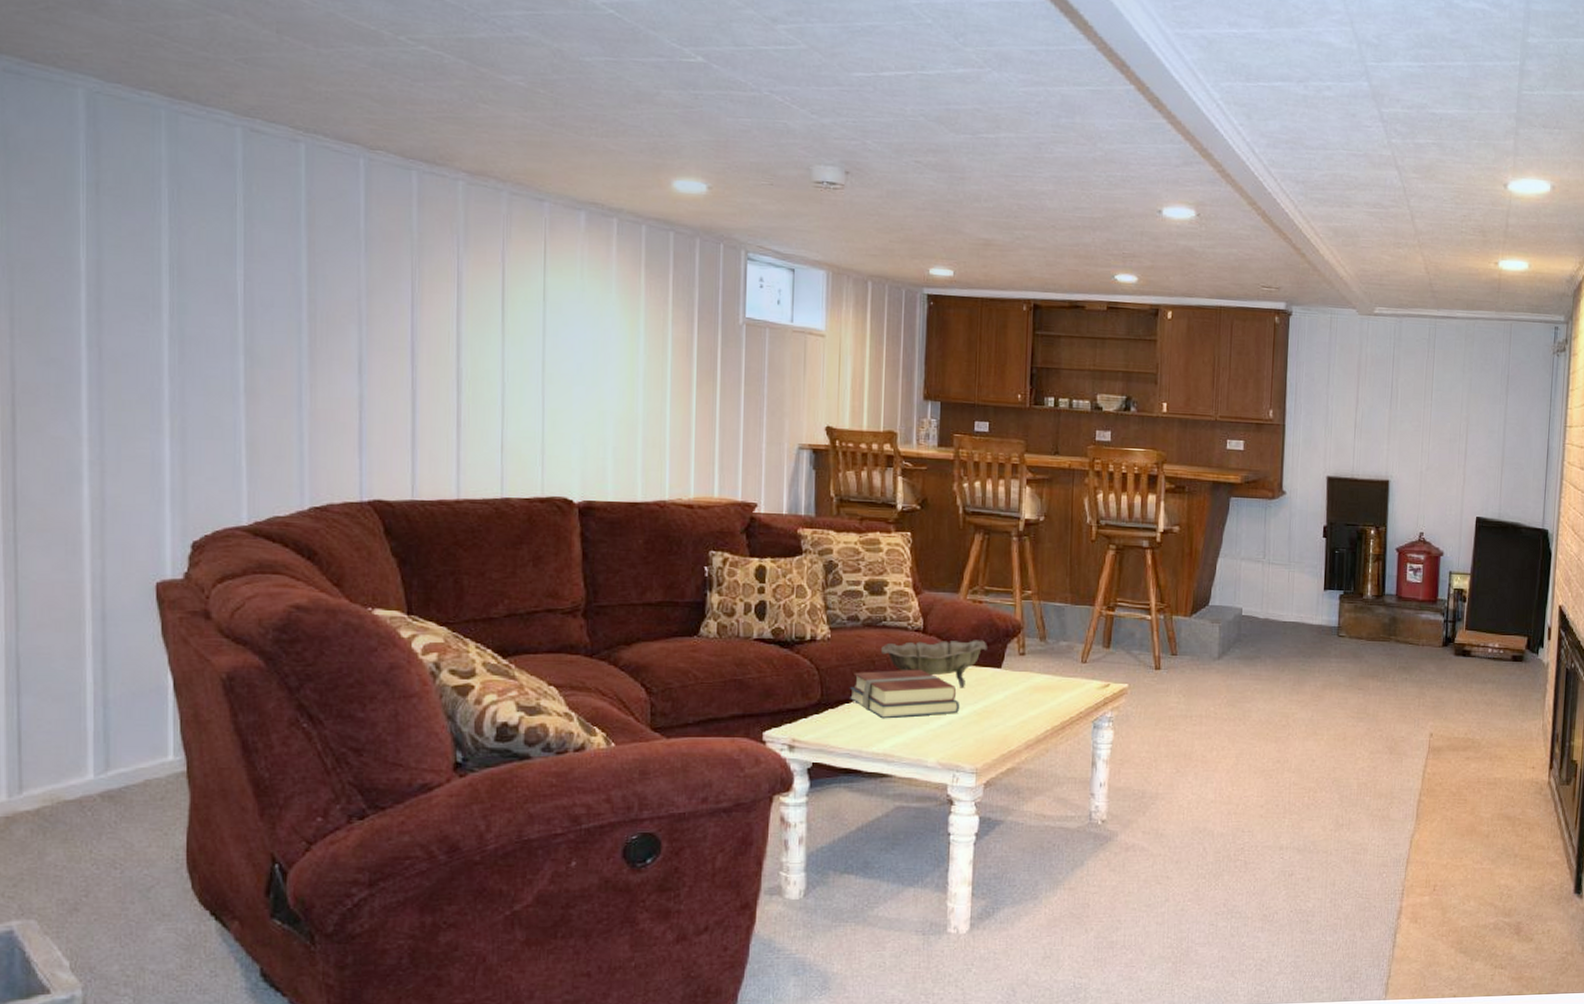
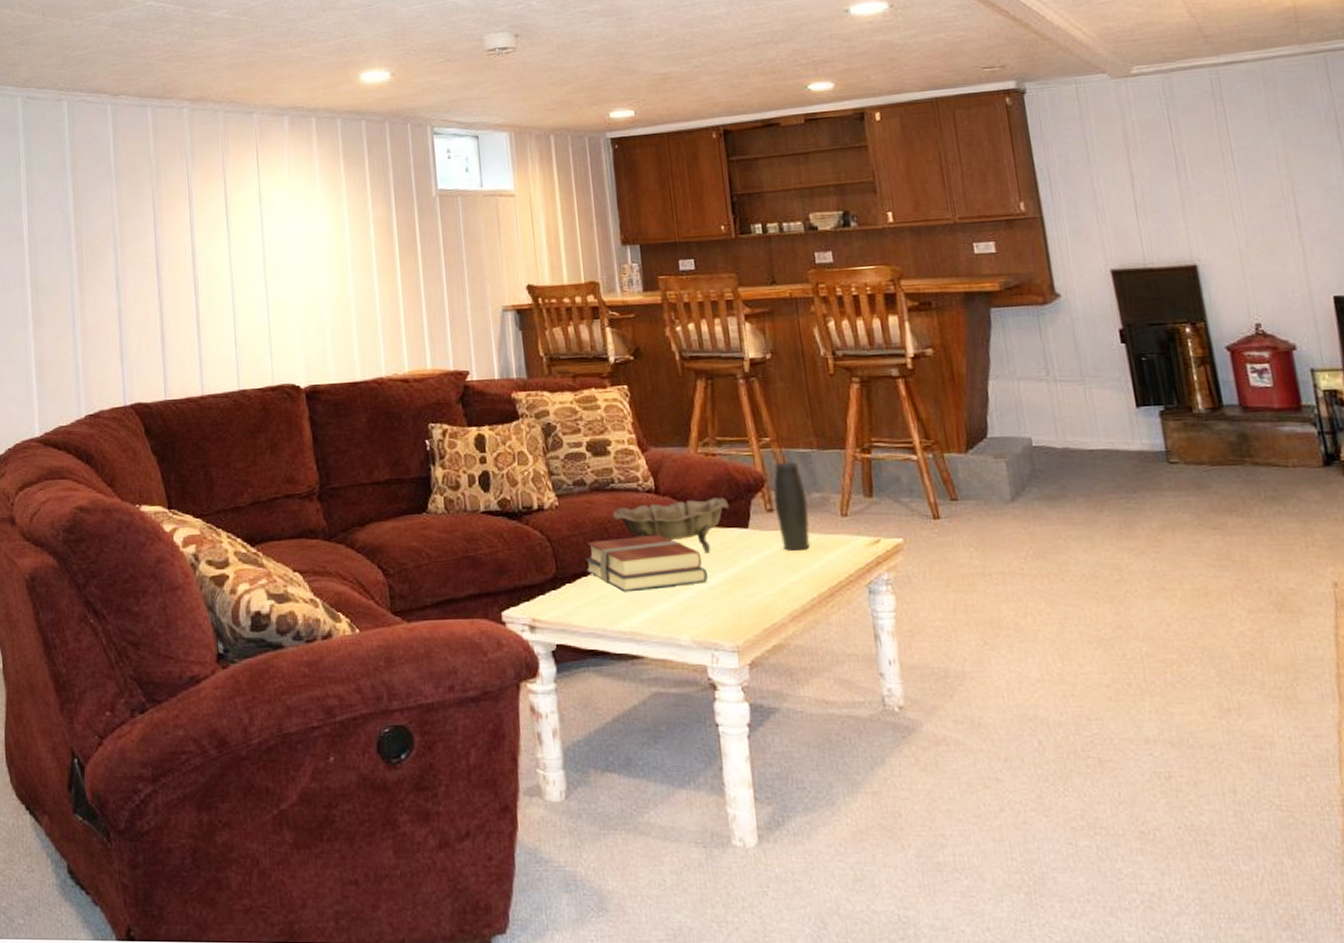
vase: none [1027,613,1055,691] -> present [773,461,810,552]

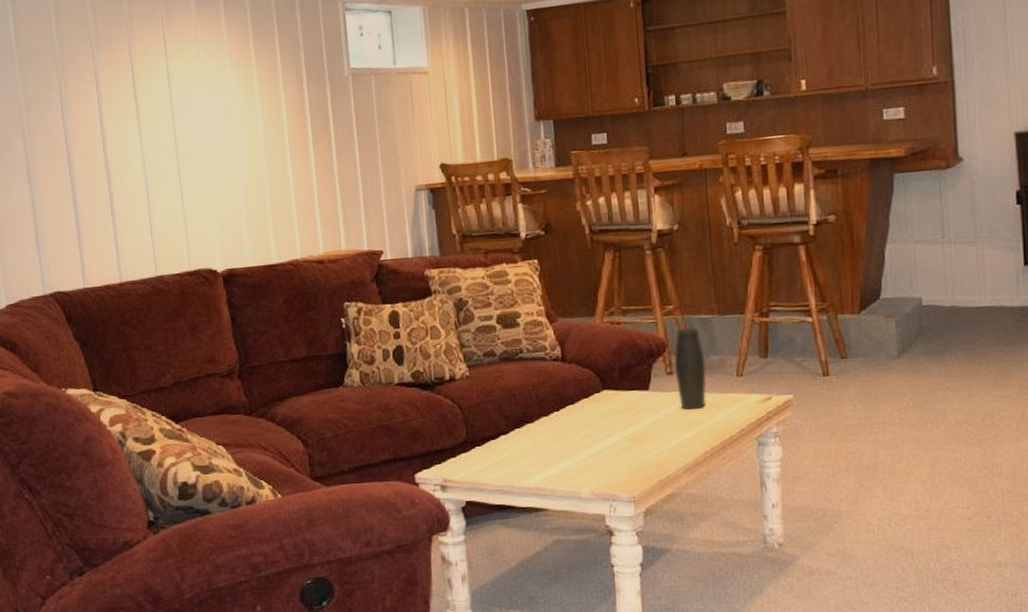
books: present [584,534,709,593] -> none [493,398,610,453]
decorative bowl: present [613,497,729,554] -> none [521,363,632,415]

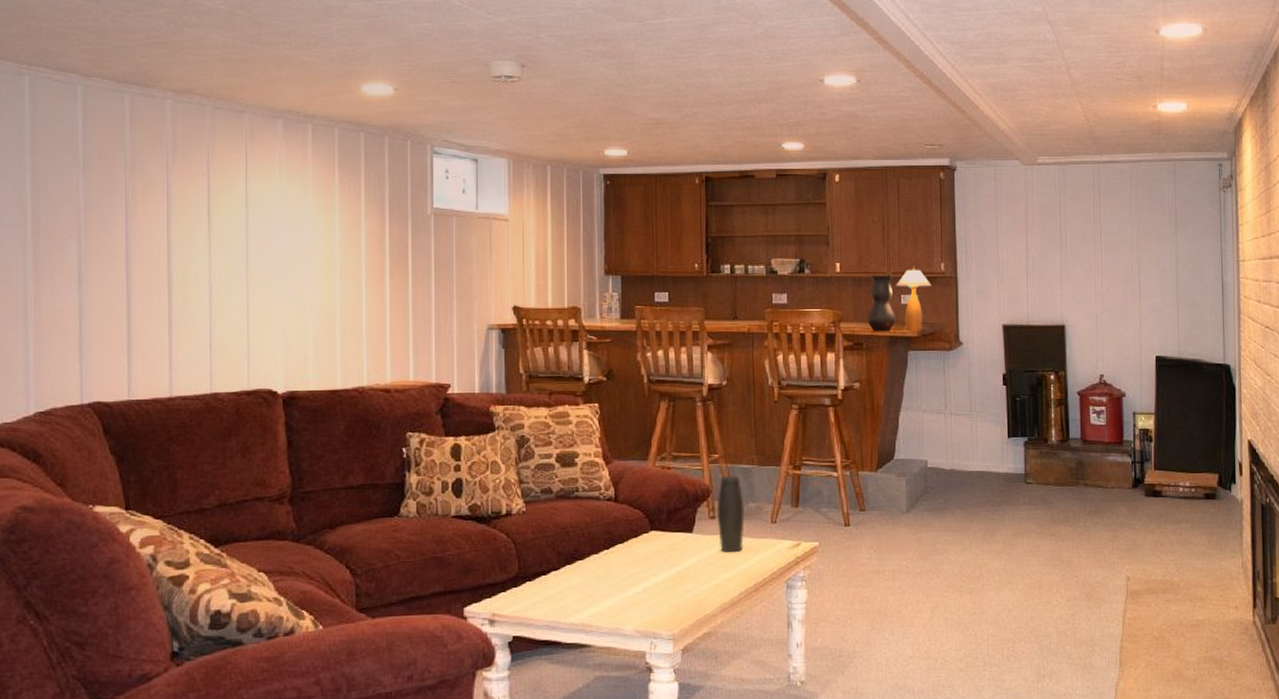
vase: none [840,87,878,156] -> present [866,274,897,332]
table lamp: none [875,72,921,152] -> present [895,265,932,332]

